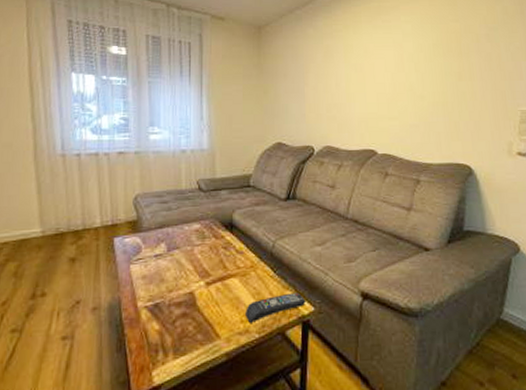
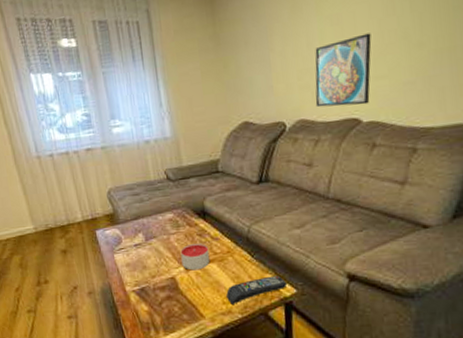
candle: none [203,256,233,285] -> present [180,243,210,271]
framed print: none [340,82,386,139] -> present [315,33,372,108]

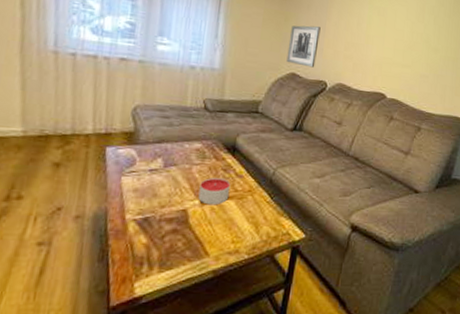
remote control: present [226,275,288,304] -> none [237,219,299,244]
wall art: none [232,62,268,113] -> present [286,25,321,68]
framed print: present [315,33,372,108] -> none [354,28,405,84]

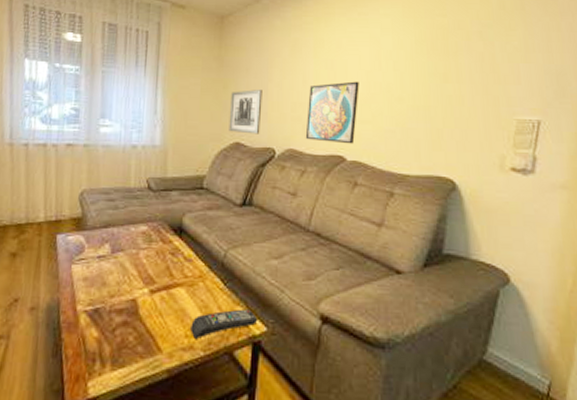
candle: present [198,177,231,205] -> none [147,262,180,294]
remote control: none [237,219,299,244] -> present [191,309,258,339]
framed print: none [354,28,405,84] -> present [305,81,359,144]

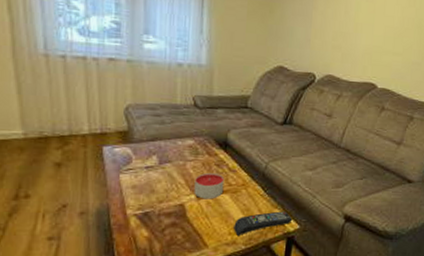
candle: none [147,262,180,294] -> present [194,172,225,199]
wall art: present [229,90,262,134] -> none [273,16,307,60]
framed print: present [305,81,359,144] -> none [343,15,395,74]

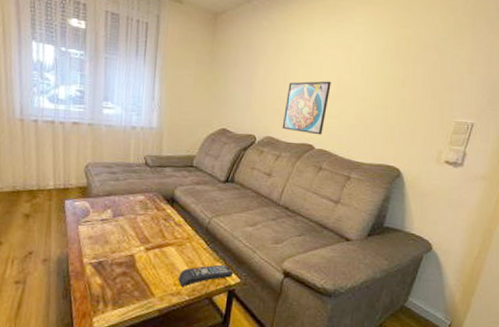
candle: present [194,172,225,199] -> none [143,226,171,251]
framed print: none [343,15,395,74] -> present [282,81,331,135]

